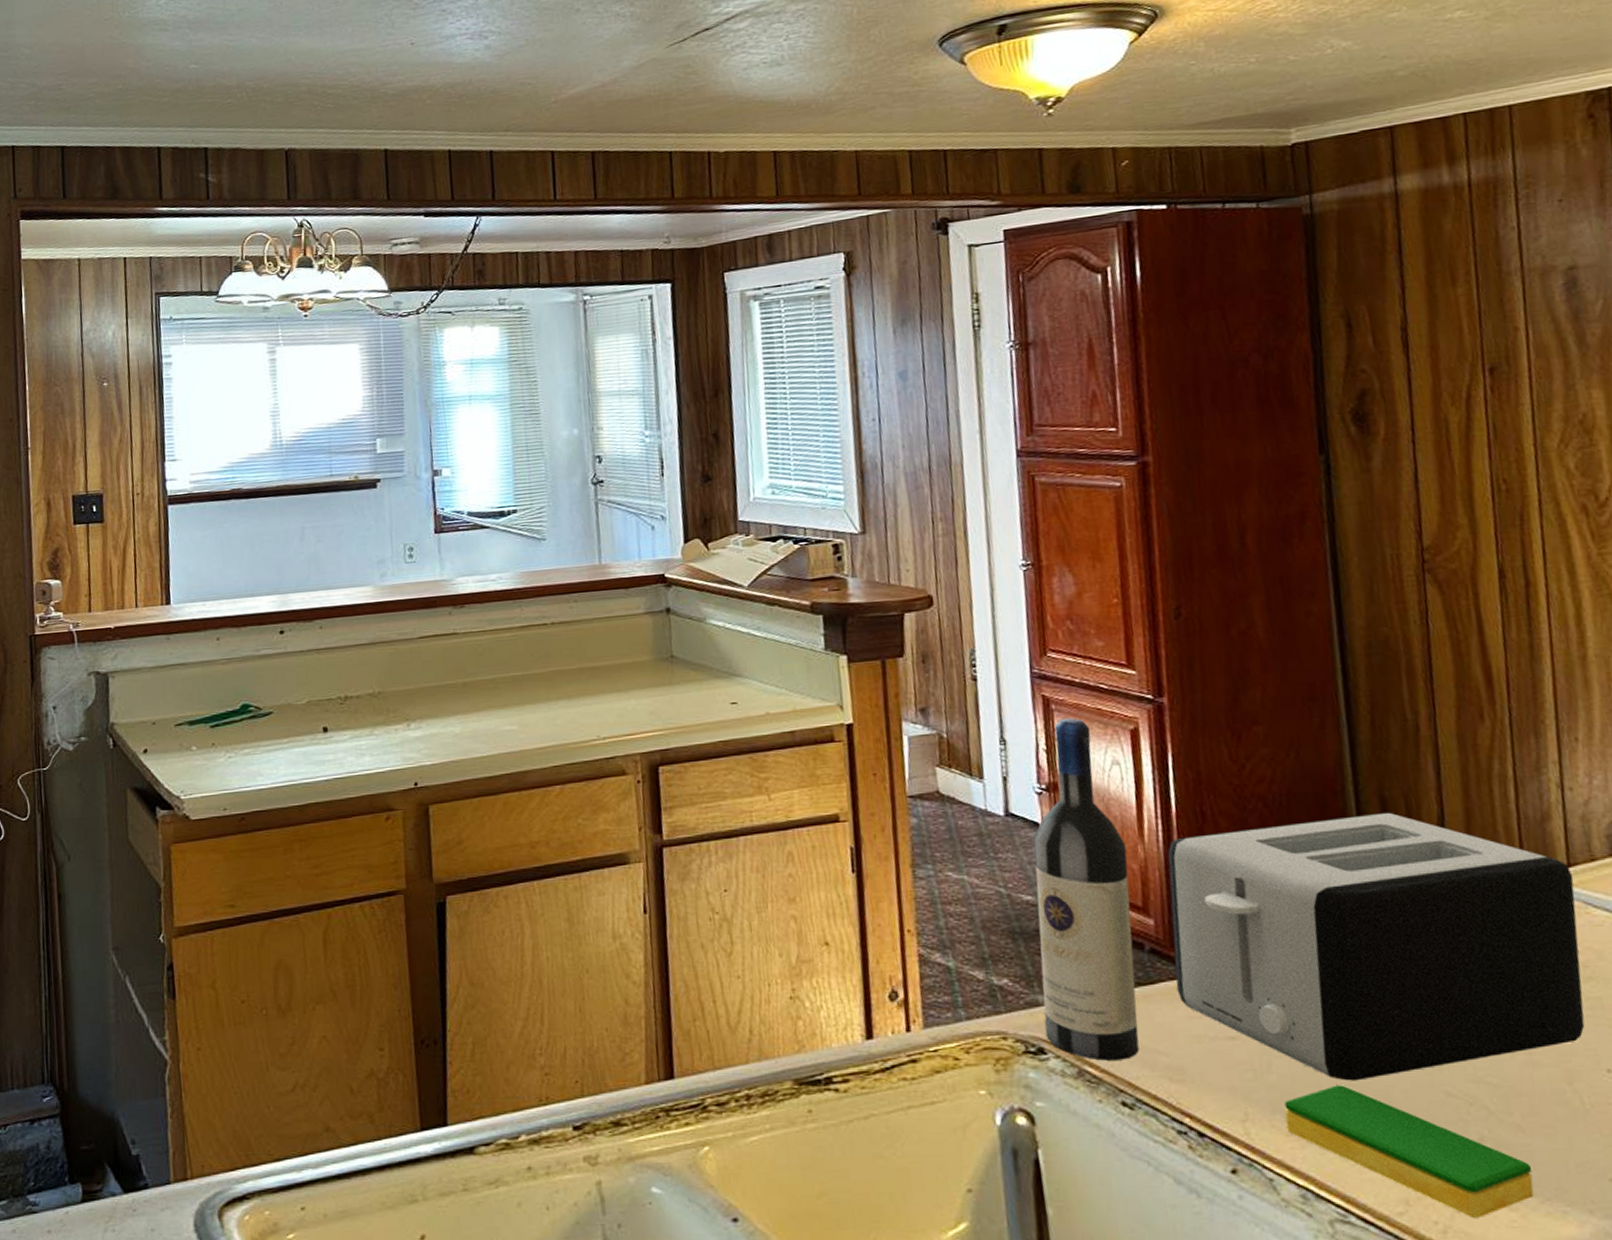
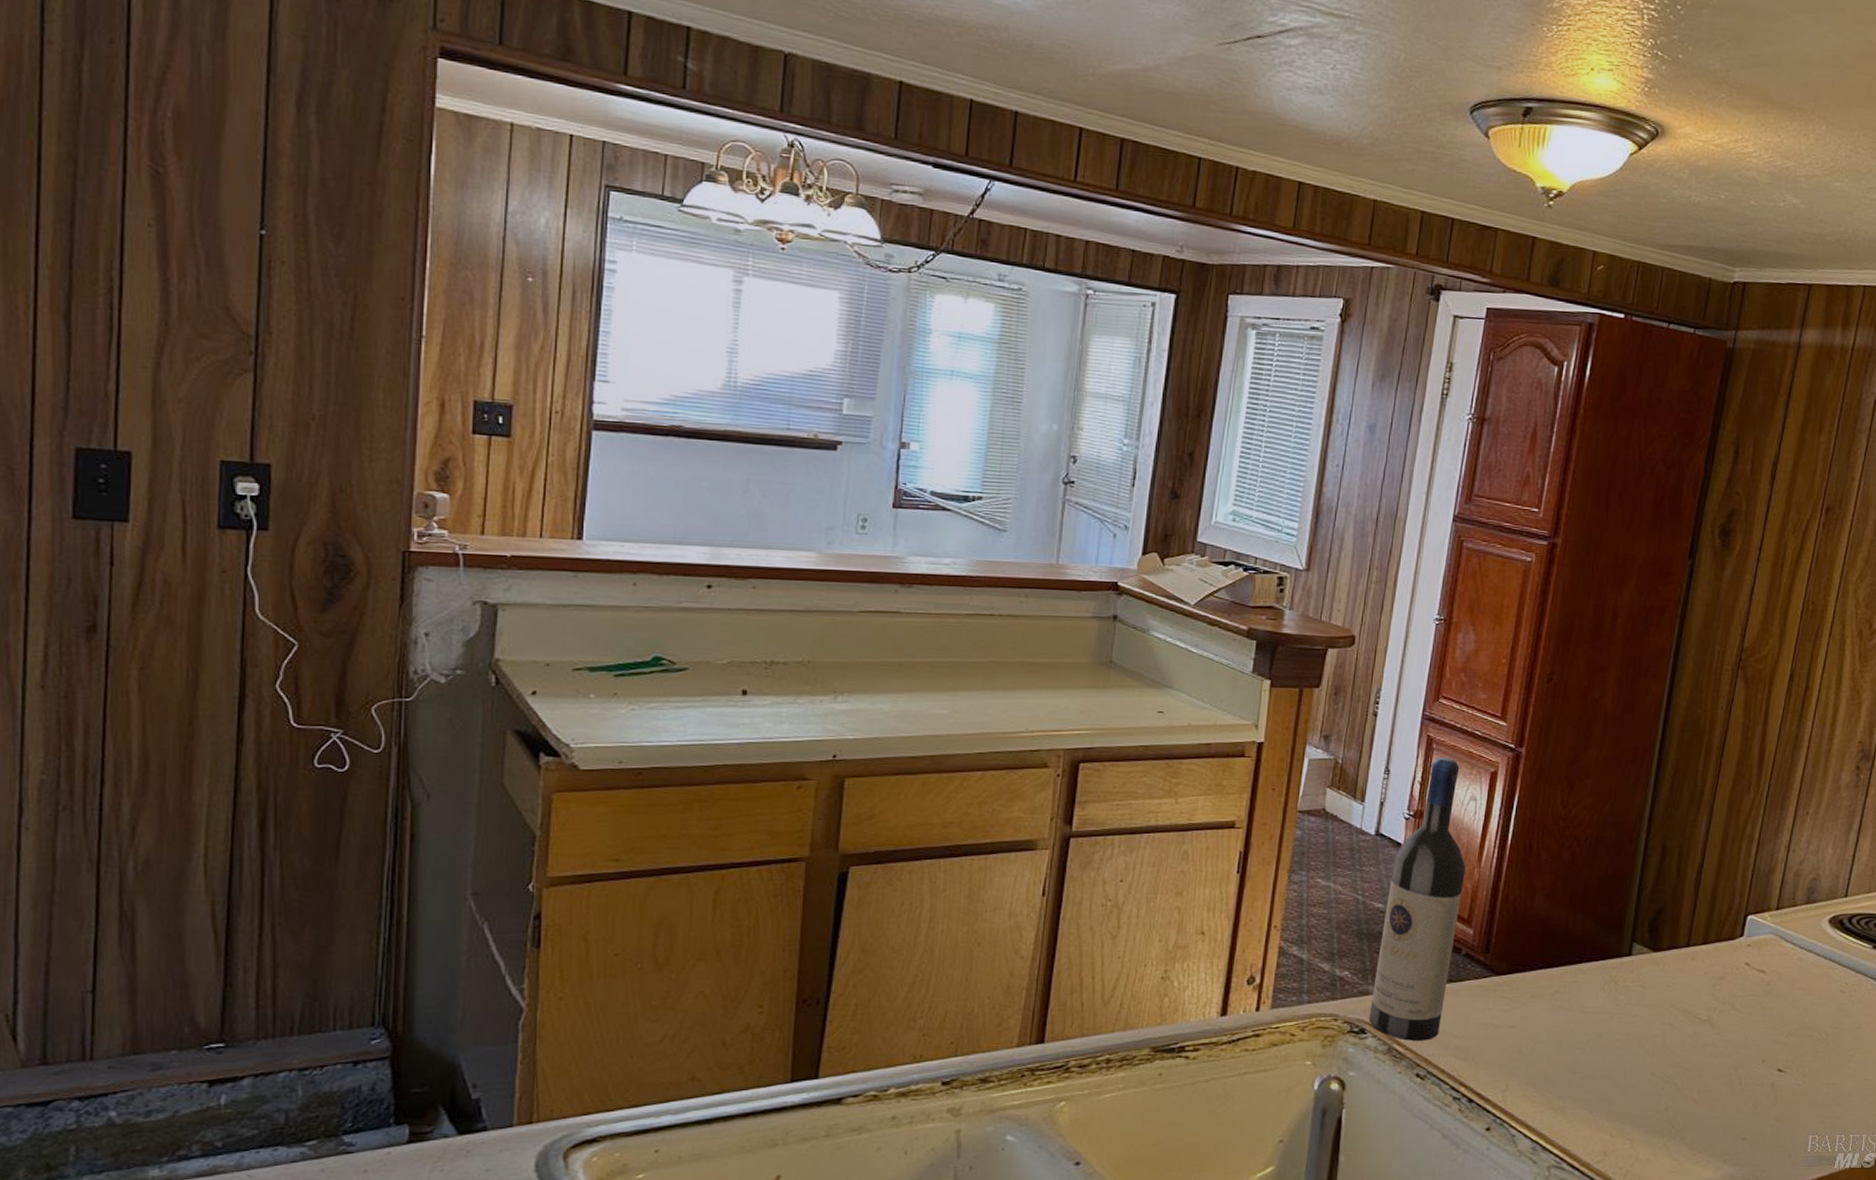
toaster: present [1168,812,1585,1081] -> none [1478,857,1778,1063]
dish sponge: present [1284,1085,1534,1218] -> none [1534,1065,1694,1165]

